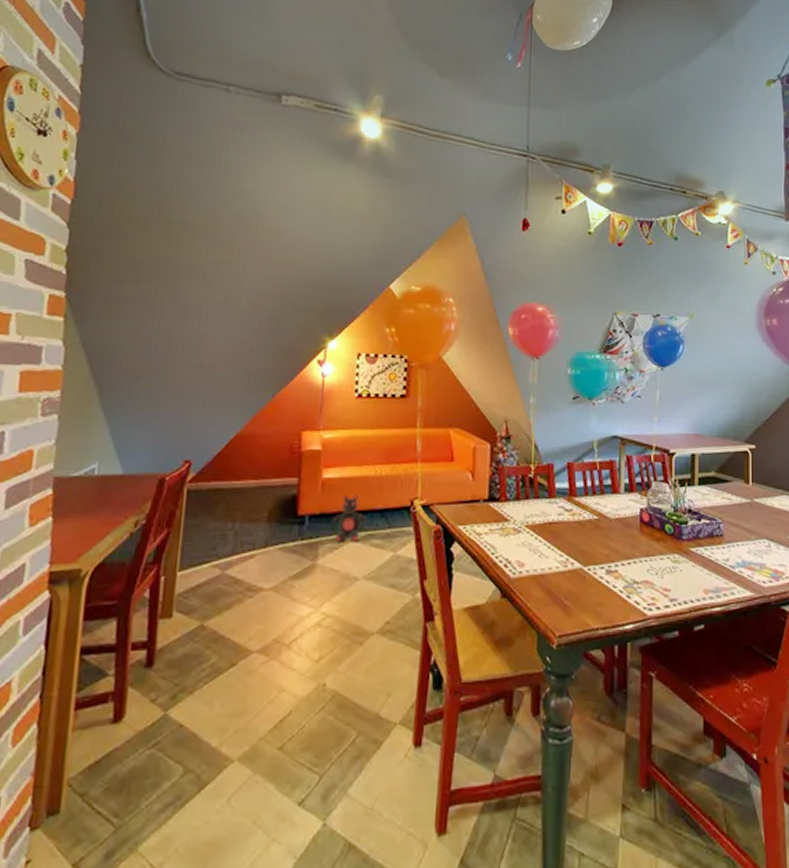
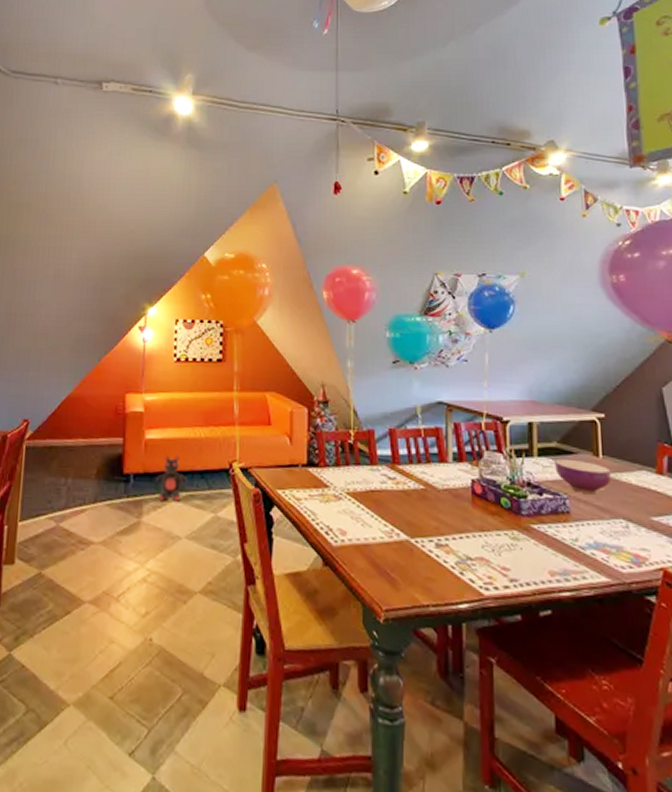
bowl: none [711,486,759,518] -> present [553,458,612,495]

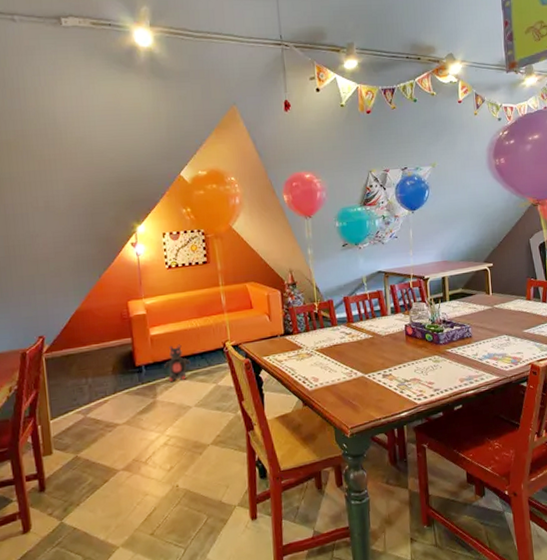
bowl: present [553,458,612,495] -> none [460,299,498,322]

